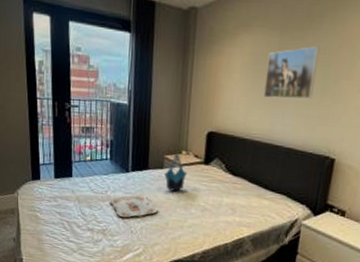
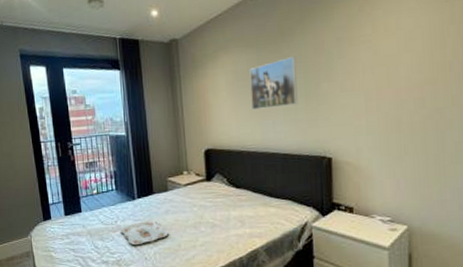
tote bag: present [163,153,187,192] -> none [168,174,192,212]

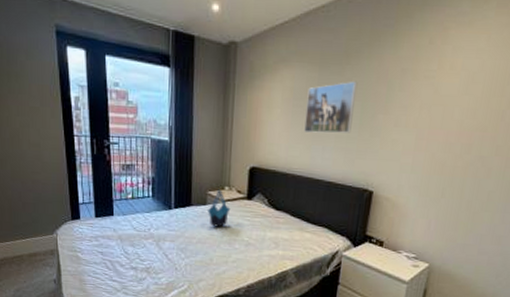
serving tray: present [120,221,169,245] -> none [153,232,202,255]
tote bag: none [168,174,192,212] -> present [206,189,231,227]

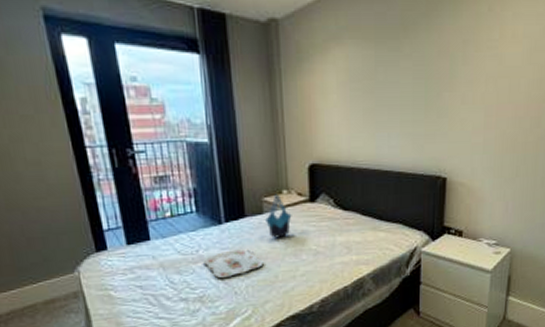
serving tray: none [153,232,202,255] -> present [203,249,264,278]
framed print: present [304,81,358,134] -> none [365,56,419,119]

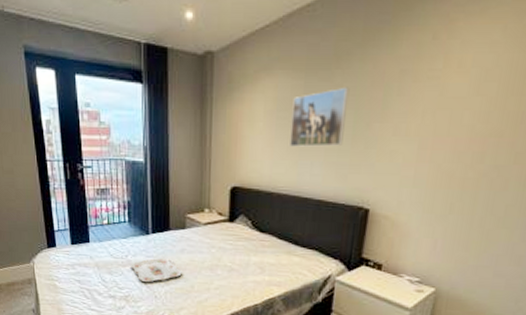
tote bag: present [264,194,292,238] -> none [186,212,211,252]
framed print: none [365,56,419,119] -> present [290,87,350,147]

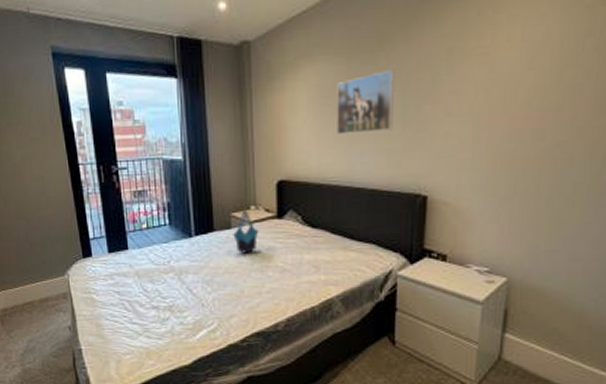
serving tray: present [131,258,182,282] -> none [174,262,230,289]
tote bag: none [186,212,211,252] -> present [232,209,259,253]

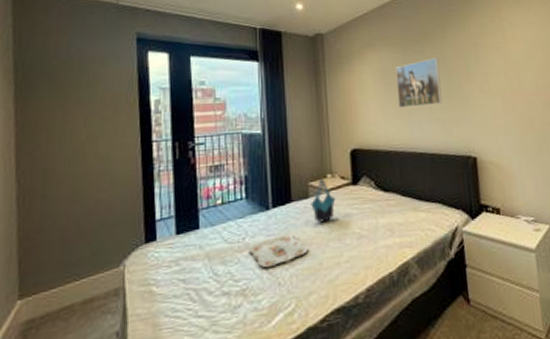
serving tray: none [174,262,230,289] -> present [249,235,308,267]

